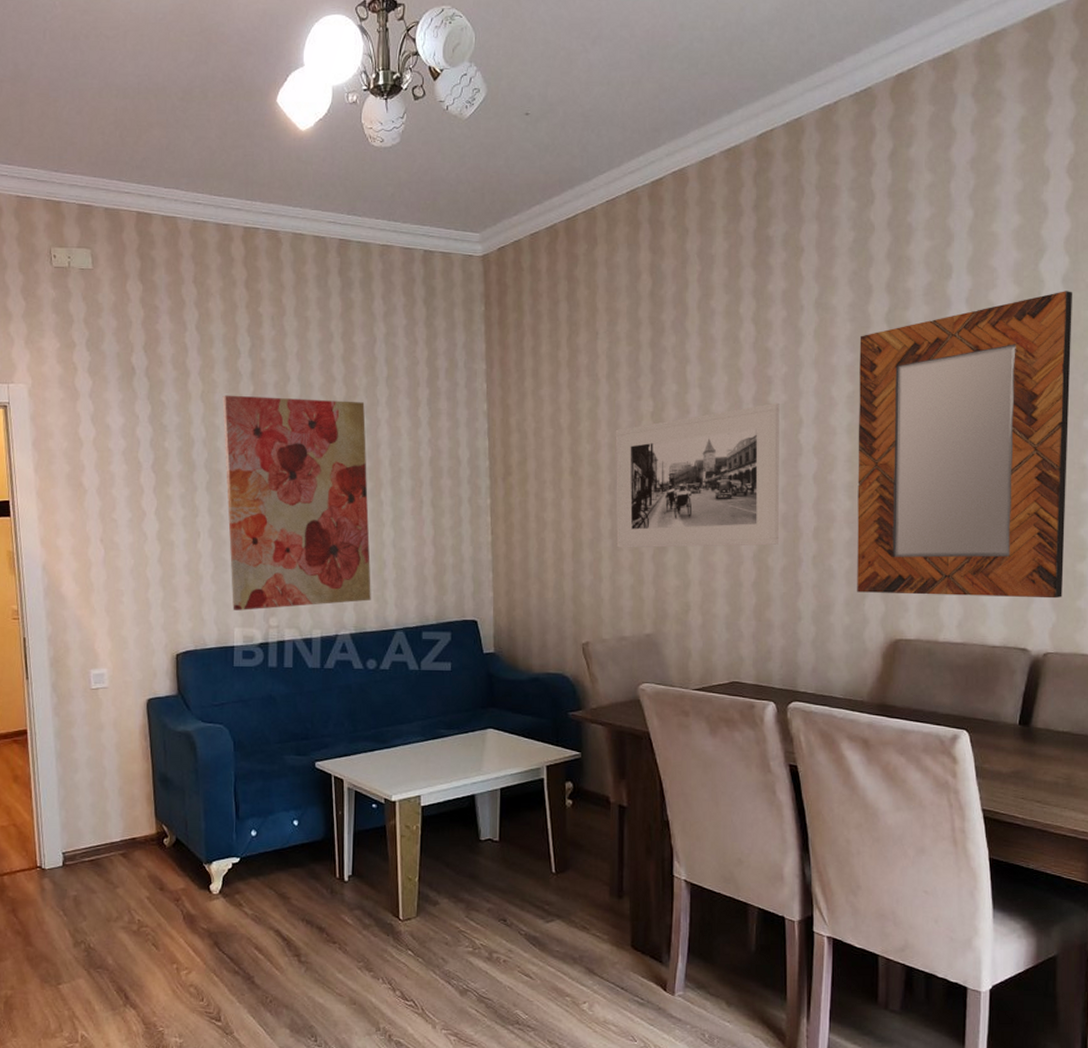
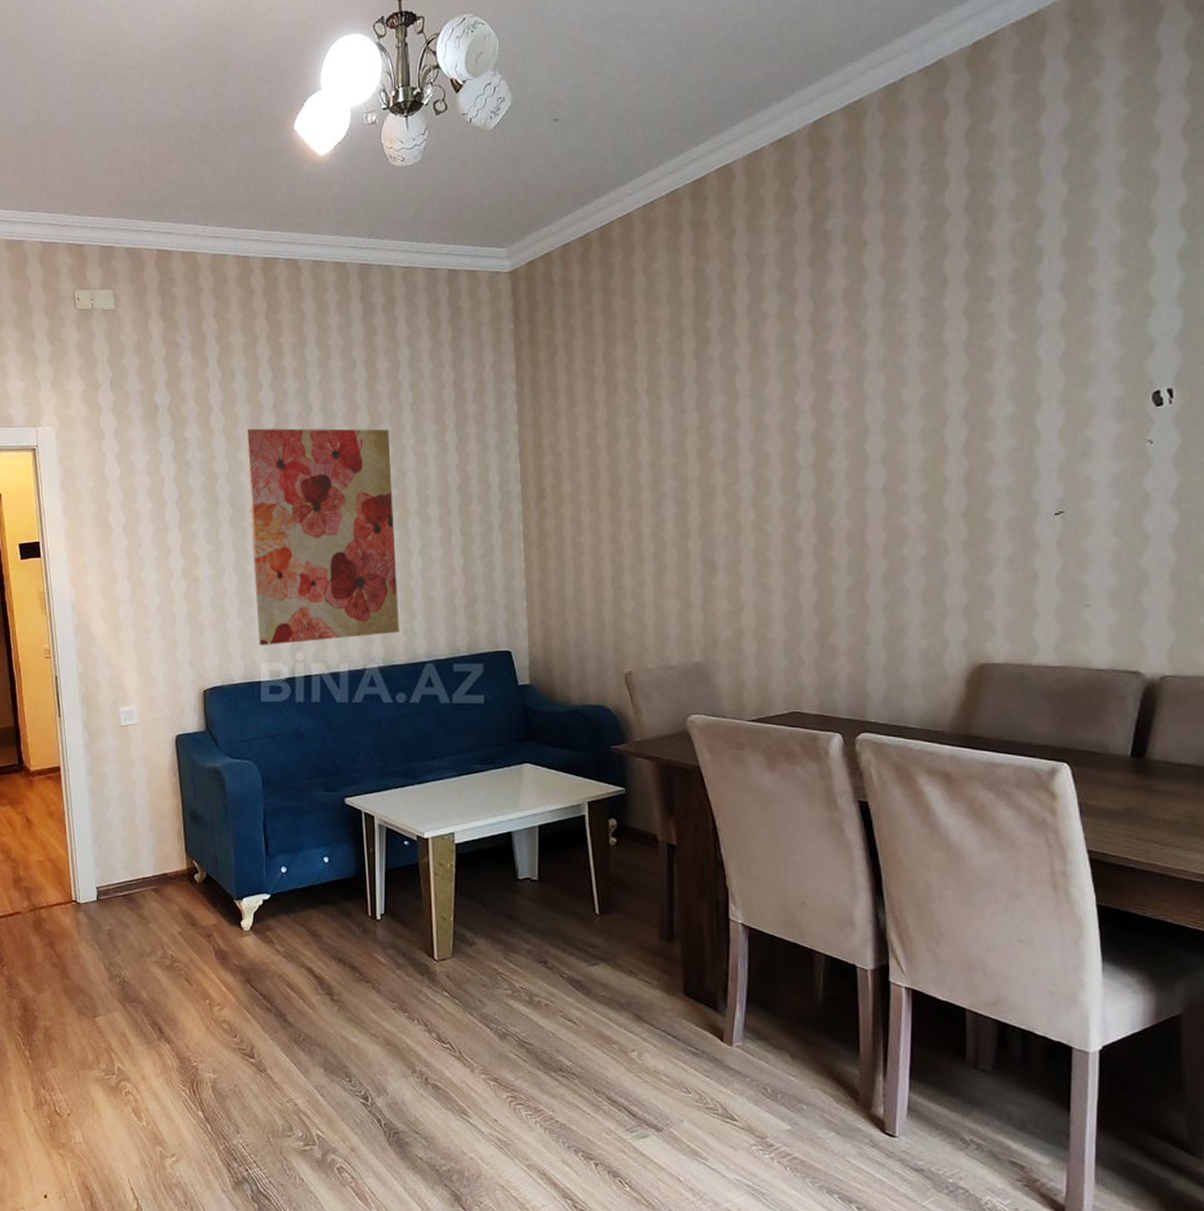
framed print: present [615,402,780,548] -> none [657,410,843,572]
home mirror: present [857,291,1072,599] -> none [933,268,1191,615]

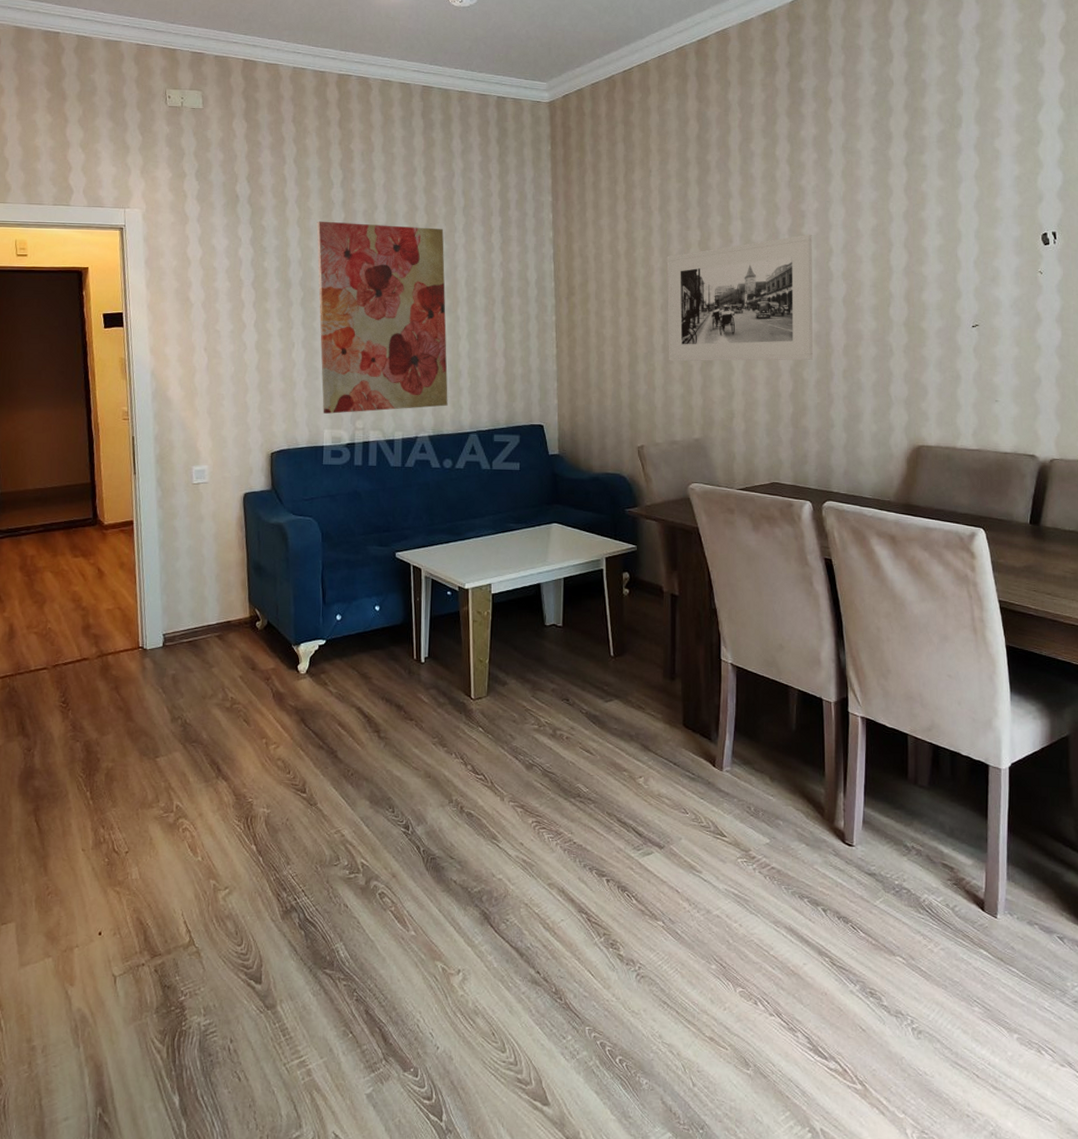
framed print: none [657,410,843,572] -> present [666,234,813,362]

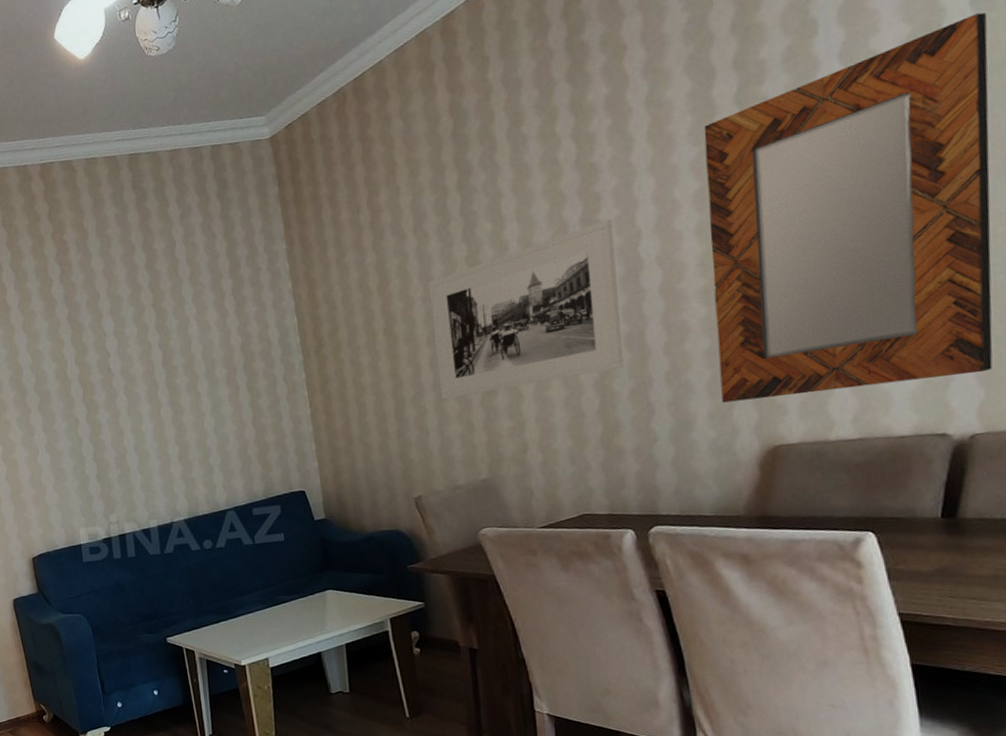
wall art: present [316,221,448,414] -> none [42,304,200,513]
home mirror: none [881,140,1068,411] -> present [704,12,993,403]

